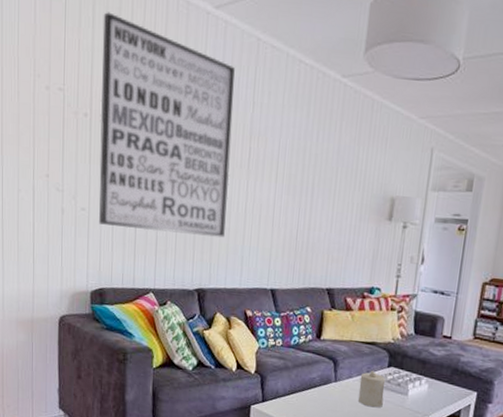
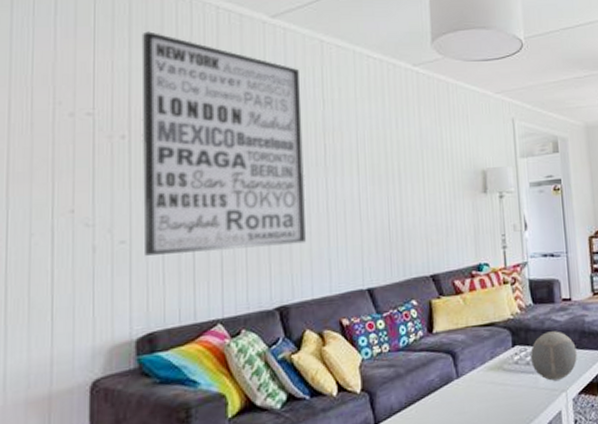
candle: present [358,371,385,407] -> none [484,355,515,397]
decorative orb: none [402,361,447,406] -> present [530,331,577,381]

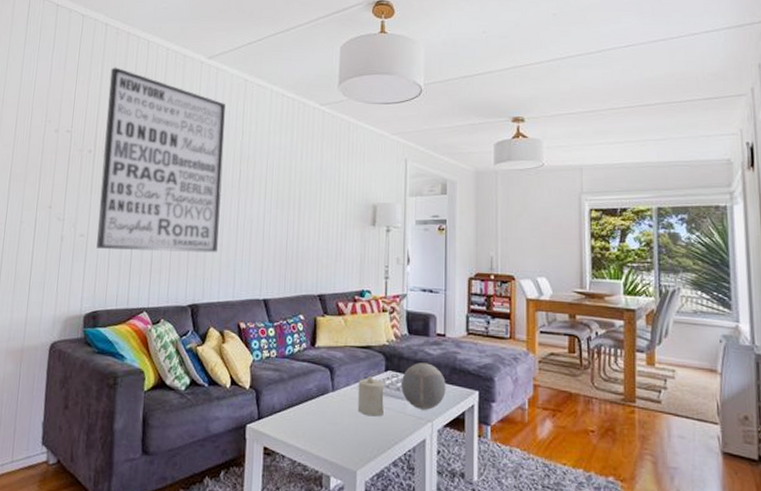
candle: none [484,355,515,397] -> present [357,376,384,417]

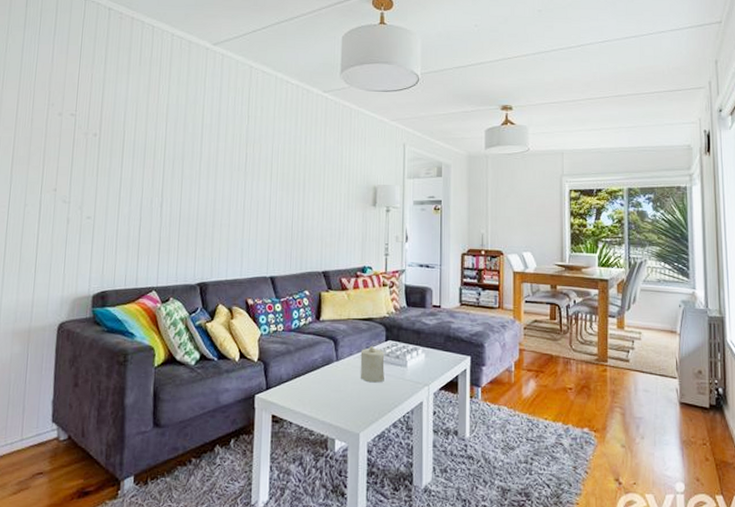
wall art: present [96,67,225,253] -> none [104,51,231,233]
decorative orb: present [402,362,446,410] -> none [401,332,441,375]

